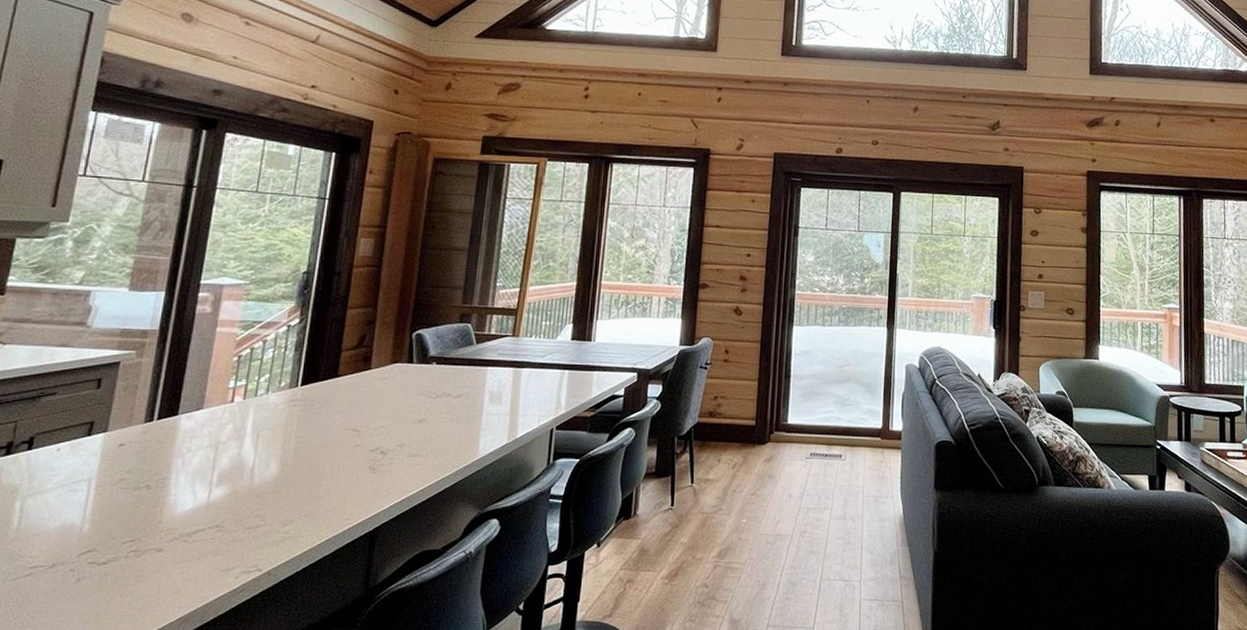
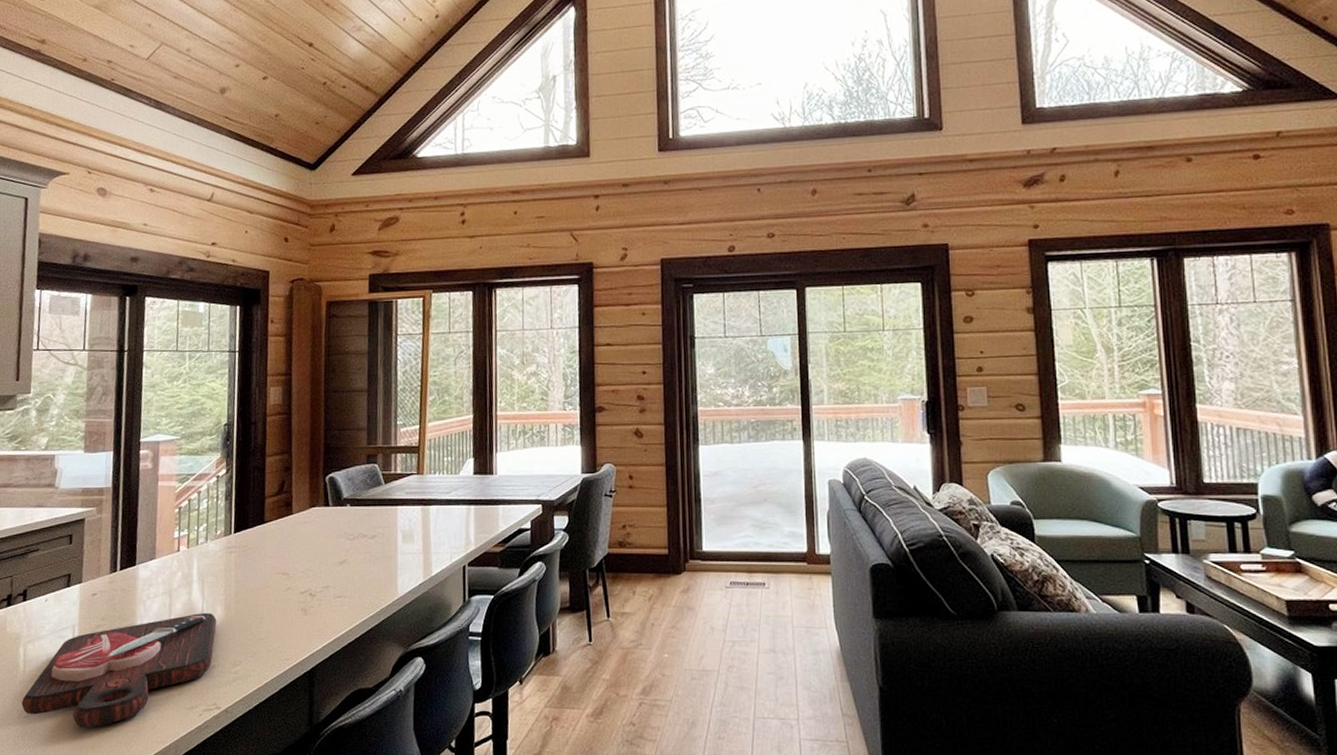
cutting board: none [9,468,270,592] -> present [21,612,217,727]

